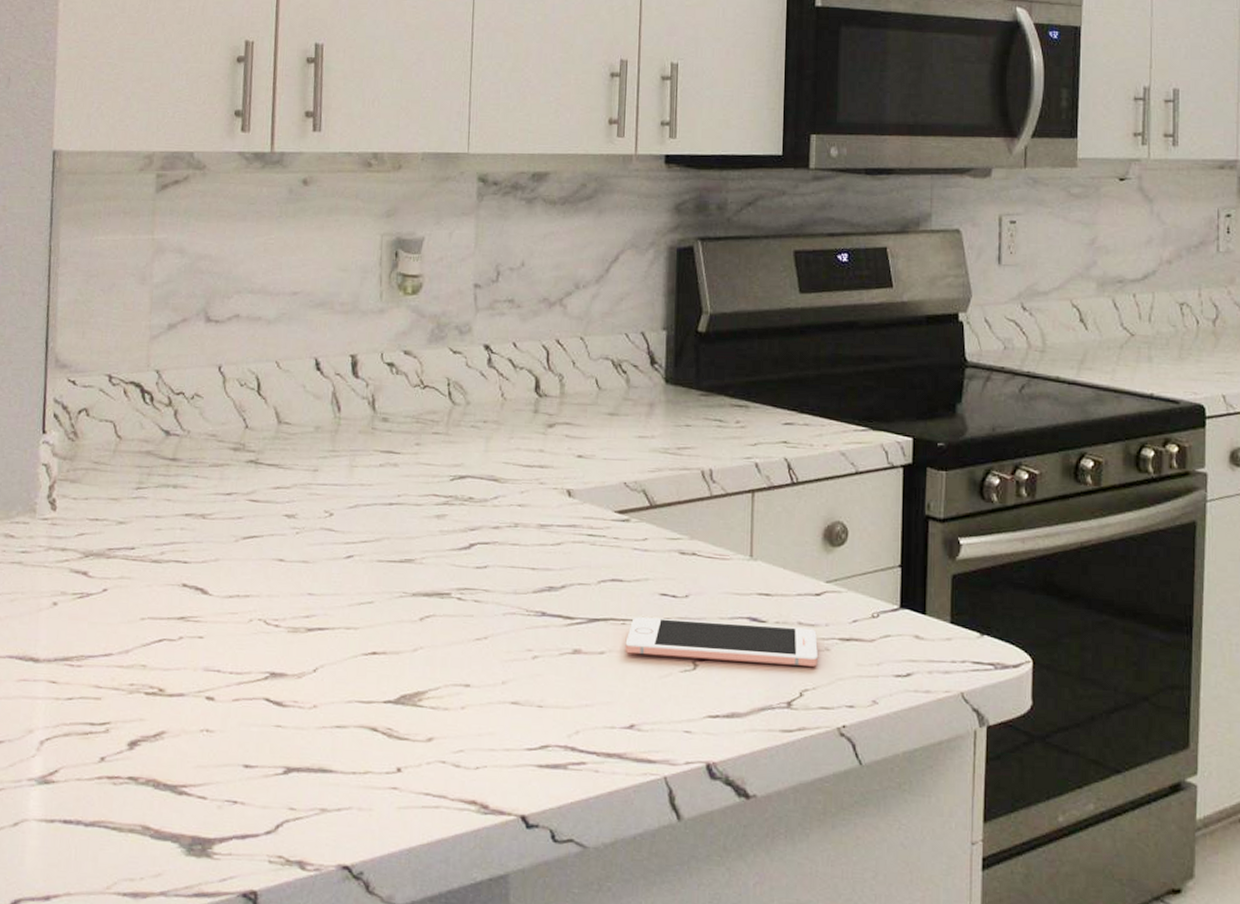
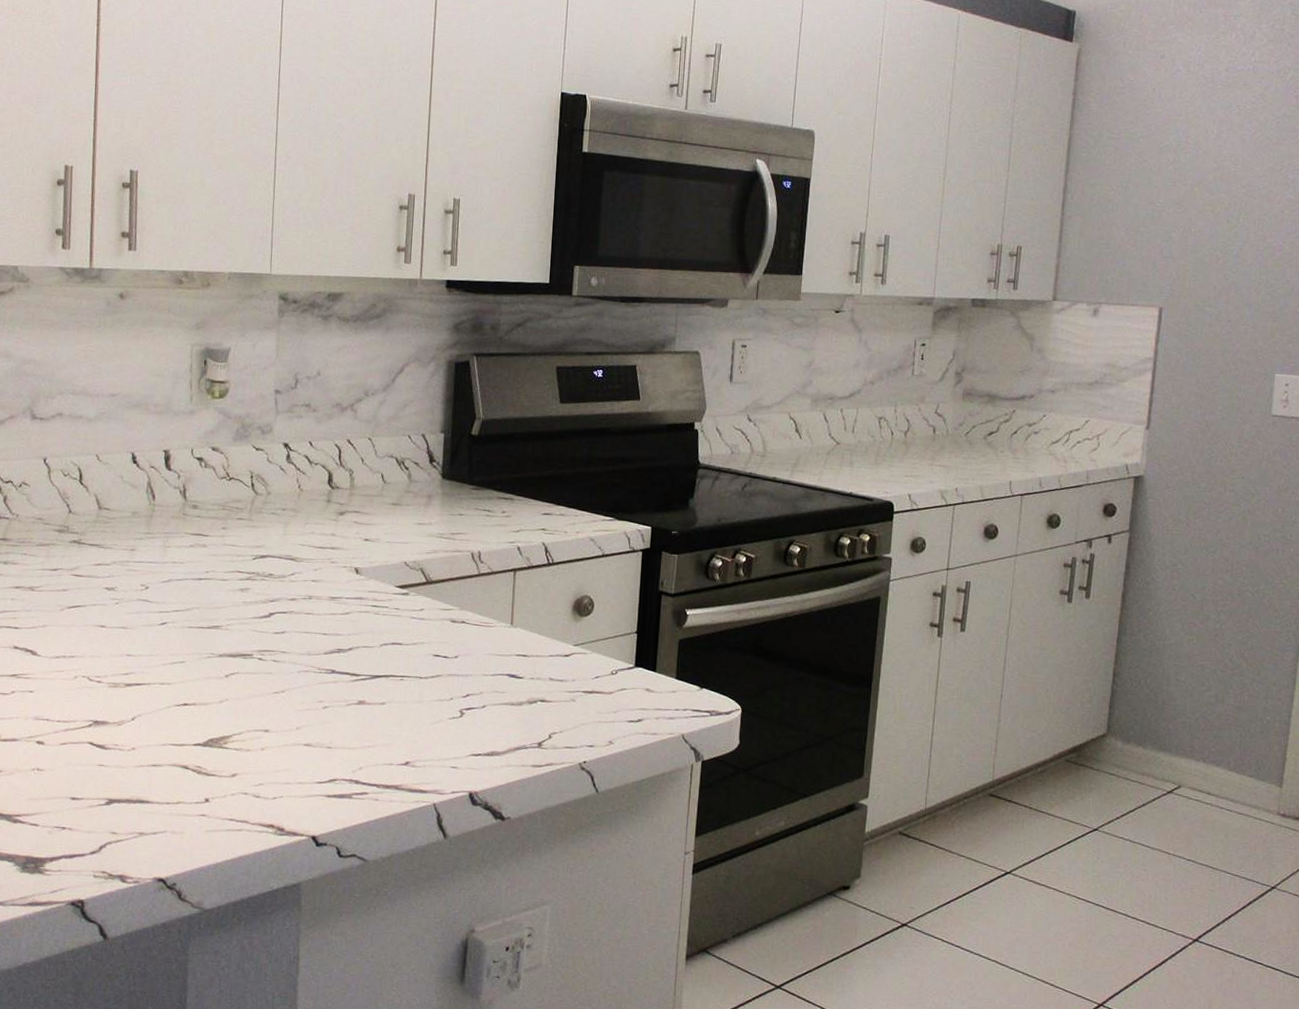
cell phone: present [625,617,818,667] -> none [402,674,565,714]

